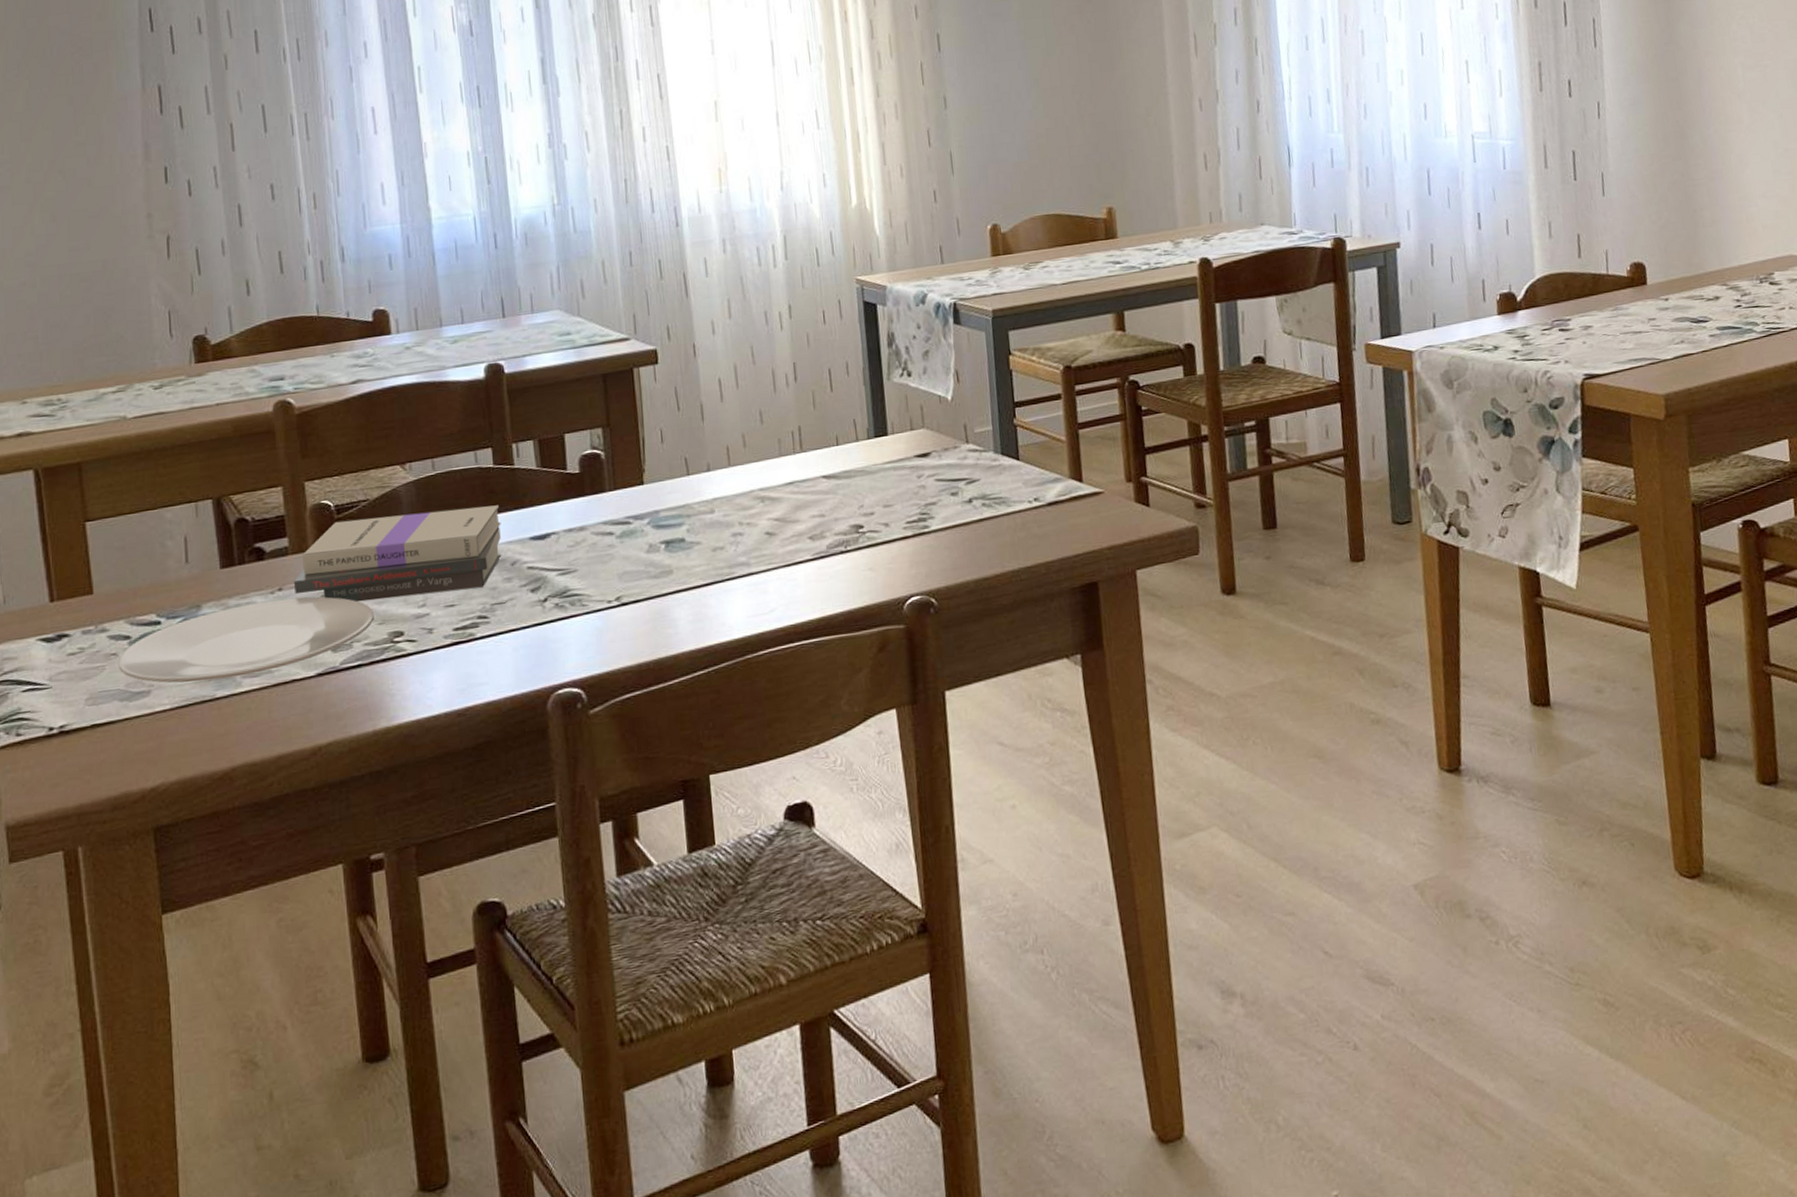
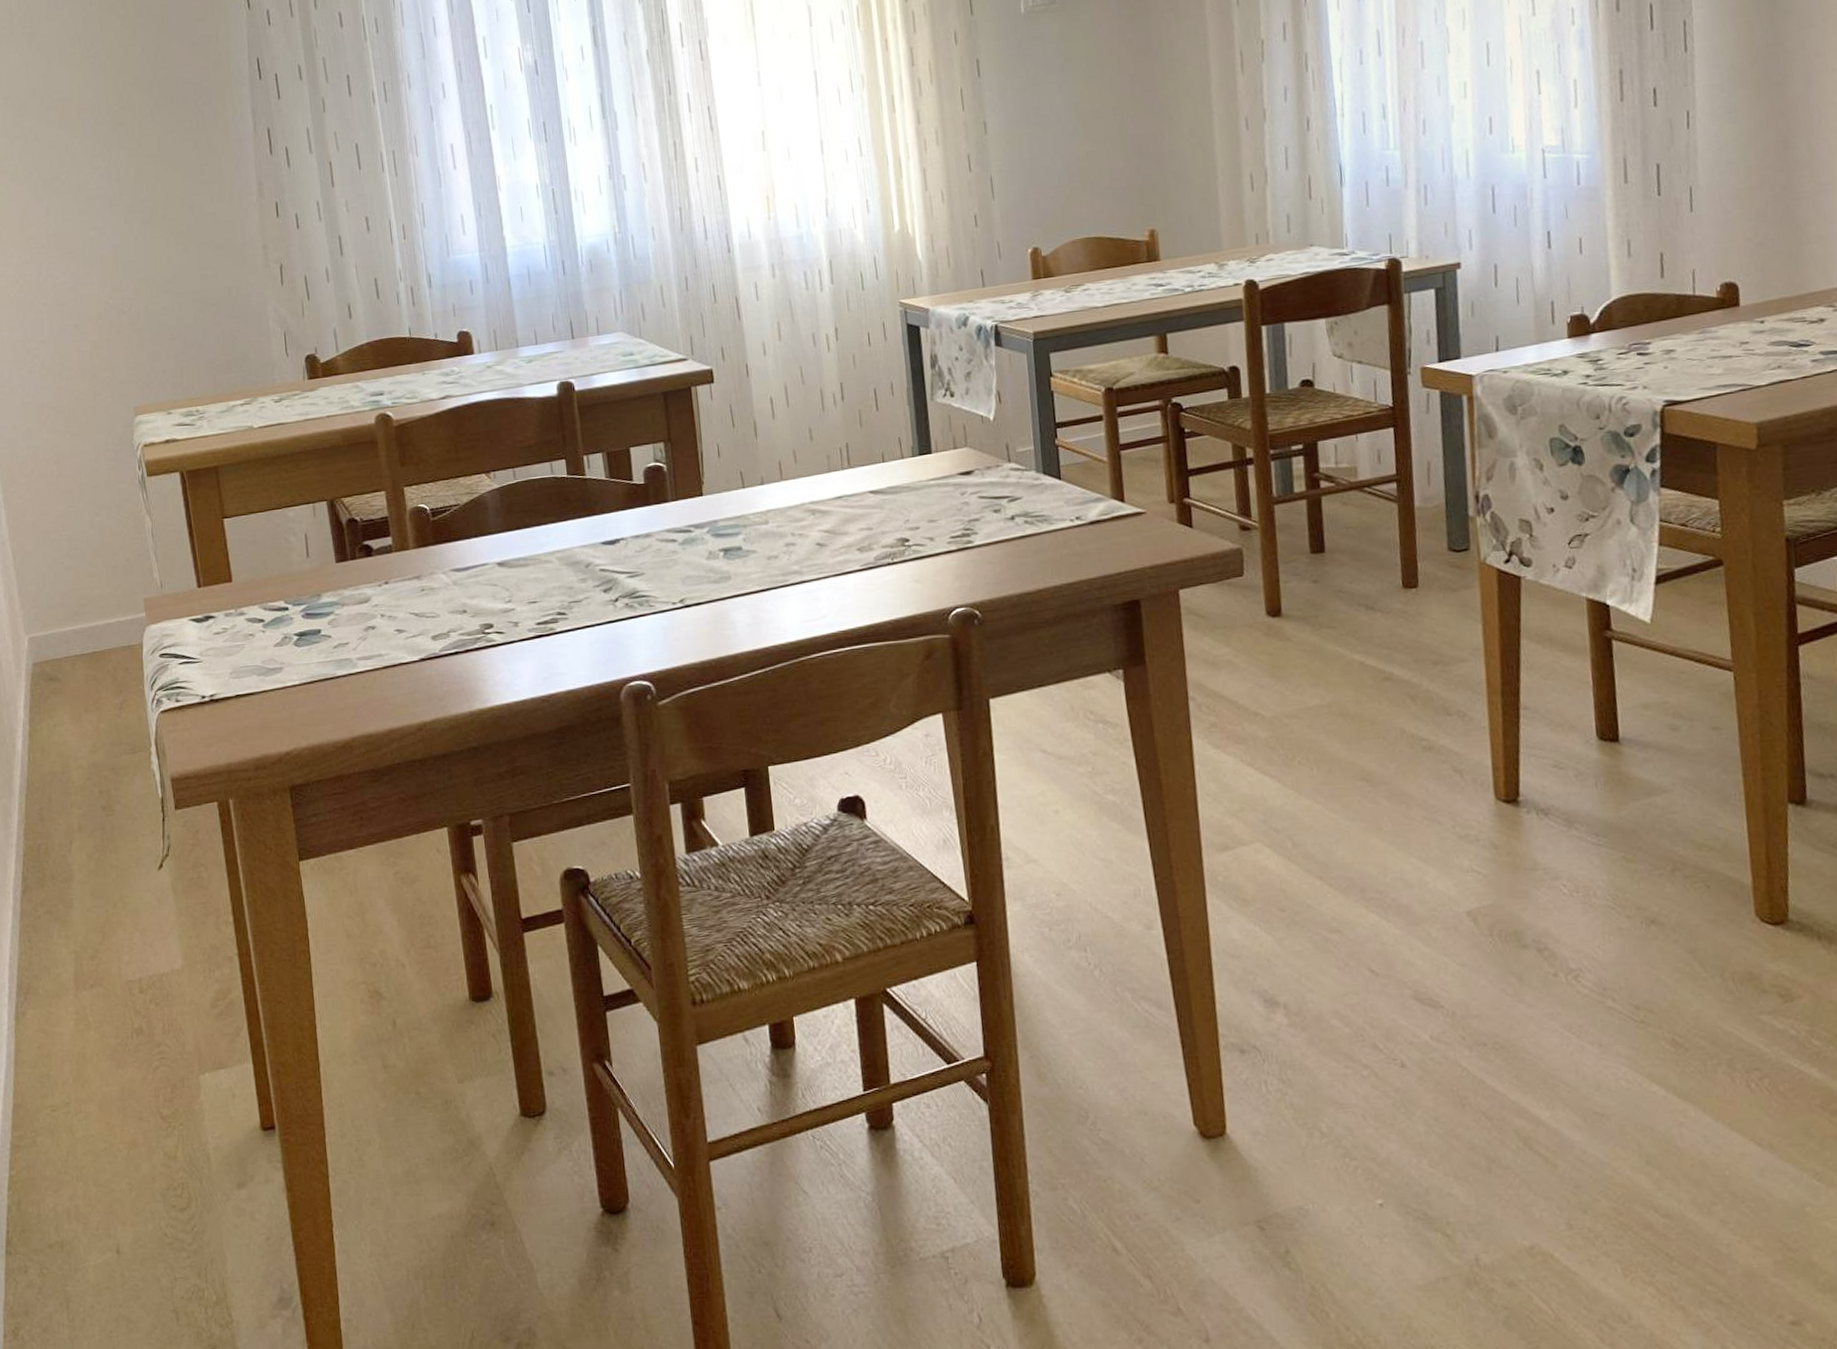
plate: present [118,596,374,683] -> none [255,590,467,662]
books: present [294,505,502,603] -> none [398,512,577,597]

